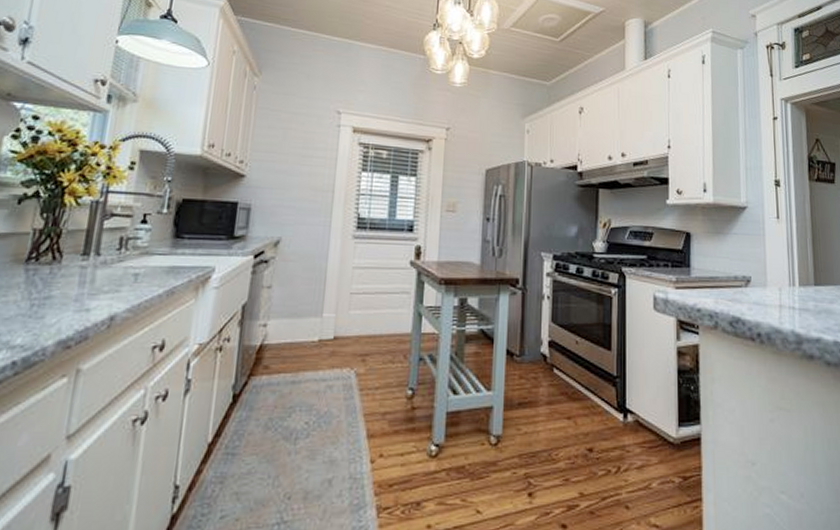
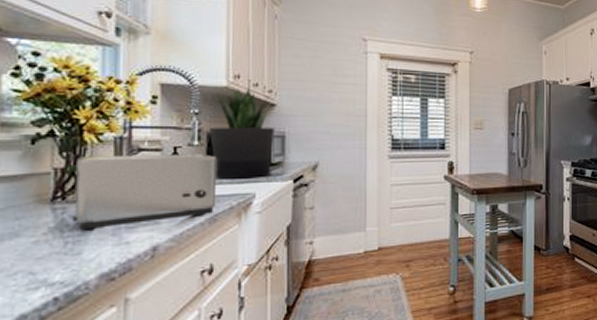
toaster: none [41,218,183,294] -> present [71,154,218,231]
planter: none [178,155,242,251] -> present [209,86,275,179]

